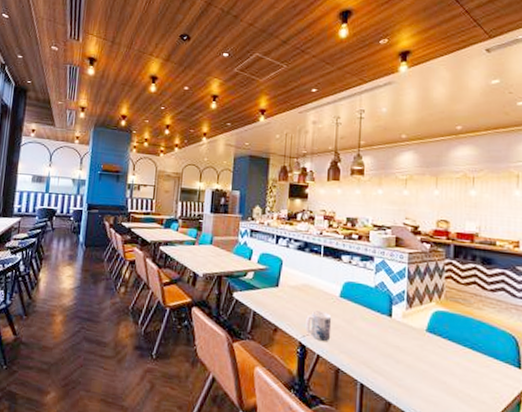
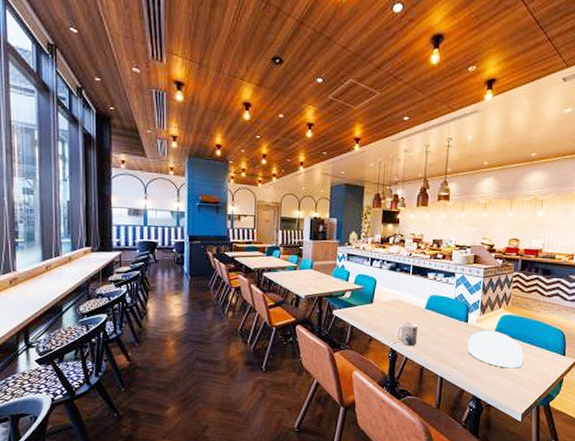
plate: none [392,328,466,380] -> present [467,330,524,369]

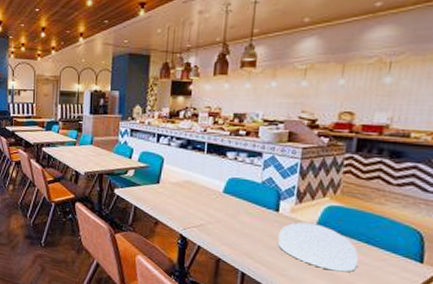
mug: present [396,321,419,346] -> none [186,205,214,234]

